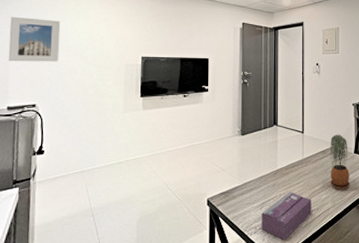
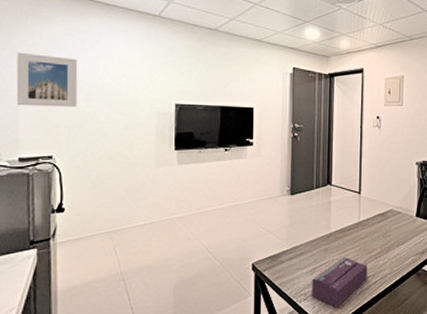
potted plant: present [329,134,350,190] -> none [388,195,410,255]

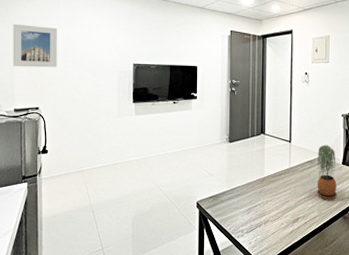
tissue box: present [312,256,367,308] -> none [248,198,298,245]
potted plant: none [388,195,410,255] -> present [316,145,337,200]

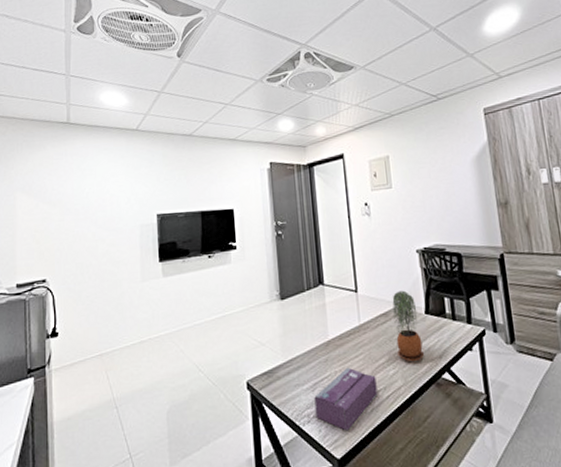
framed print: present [12,24,58,68] -> none [14,181,67,233]
tissue box: none [248,198,298,245] -> present [314,367,378,431]

